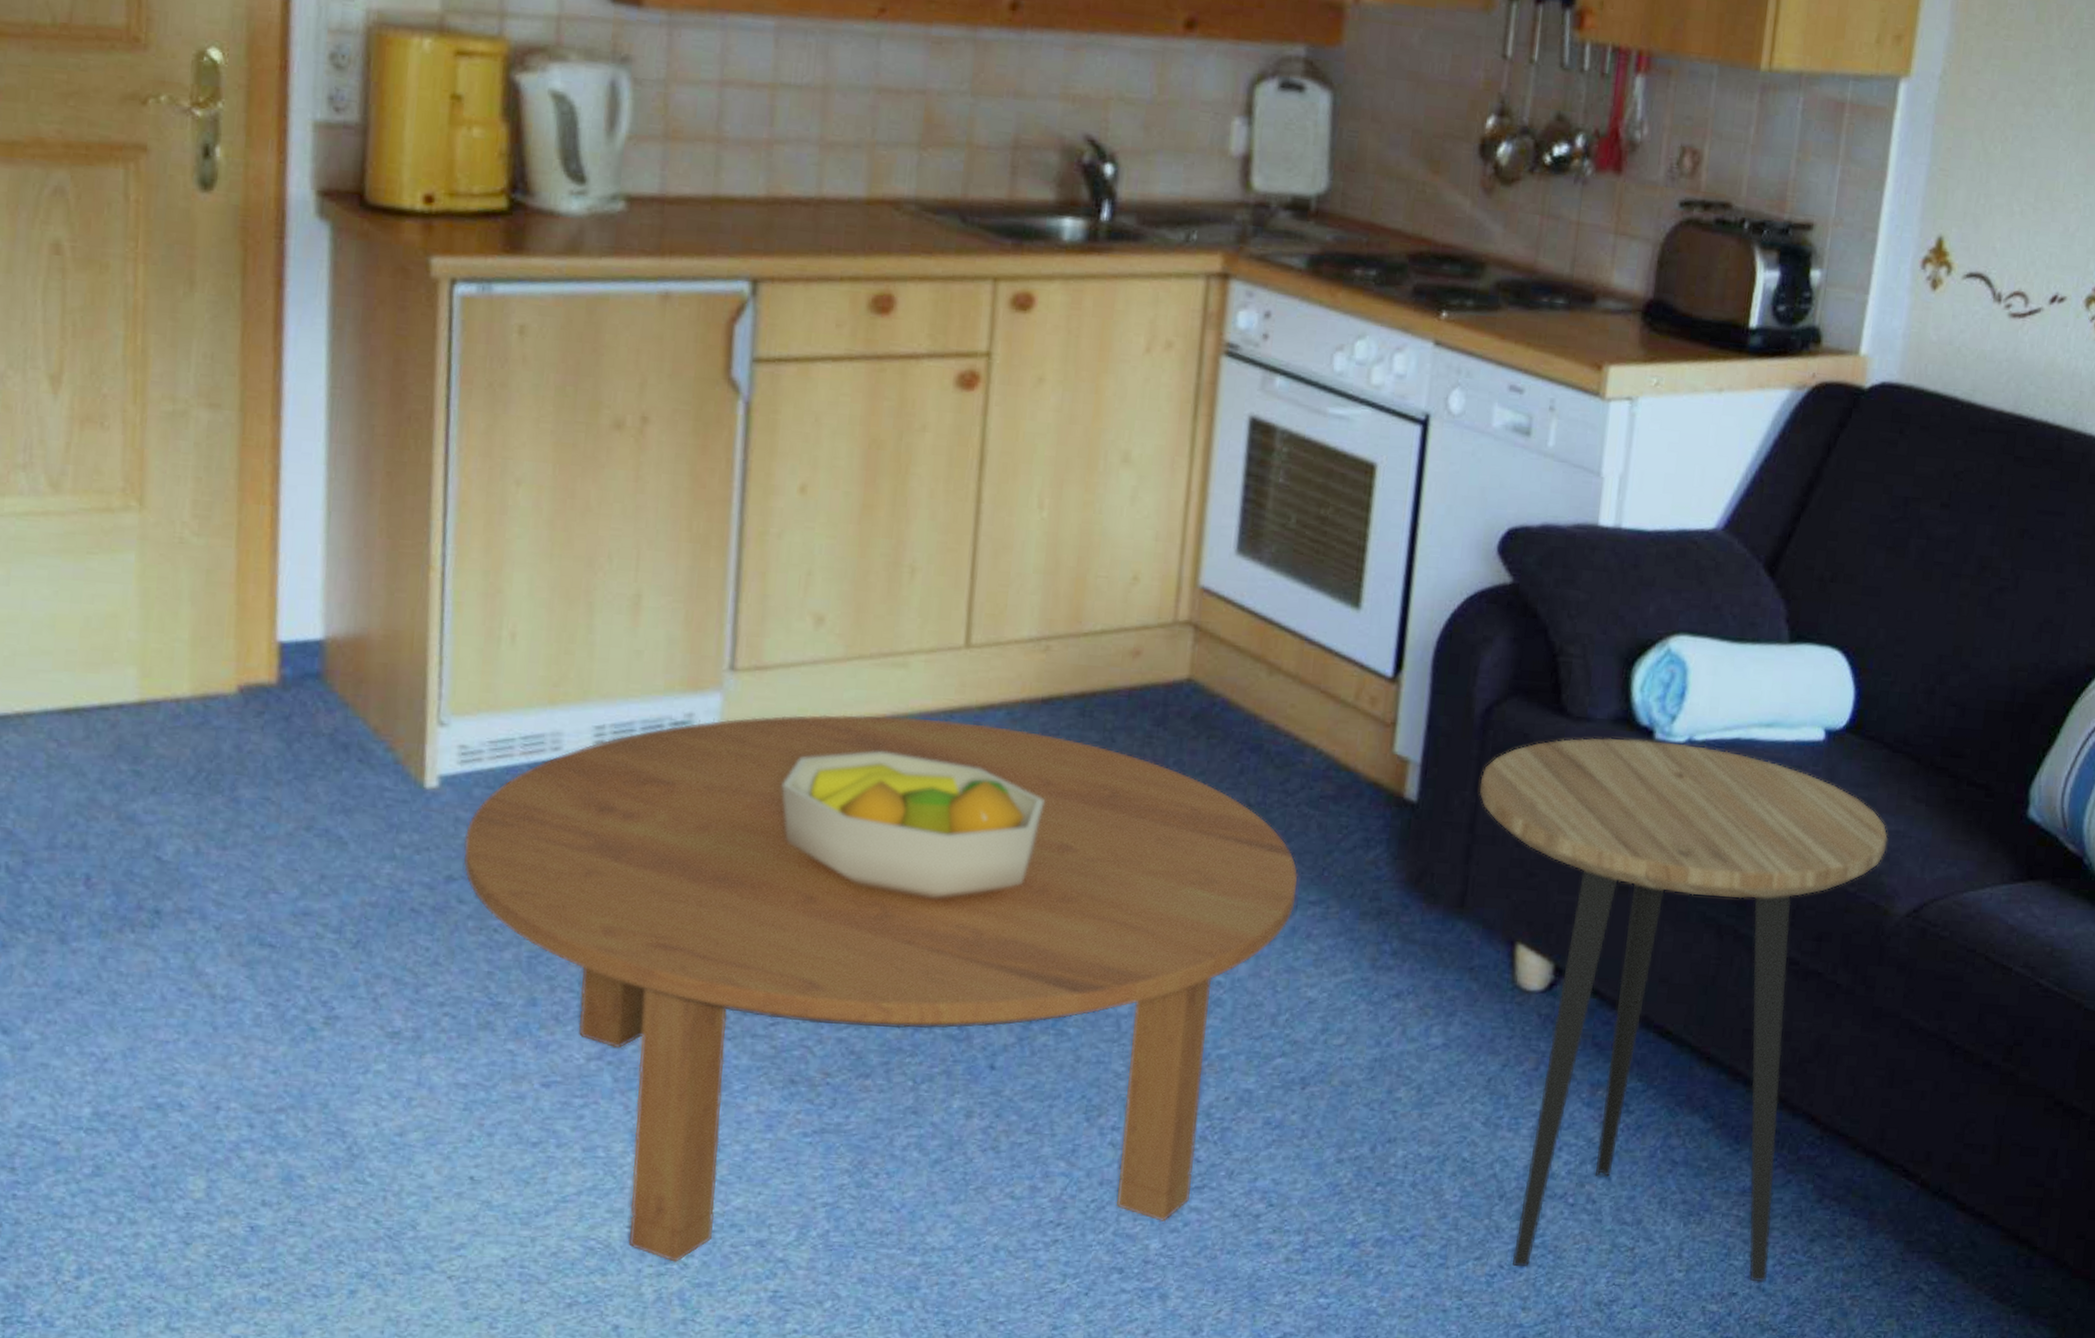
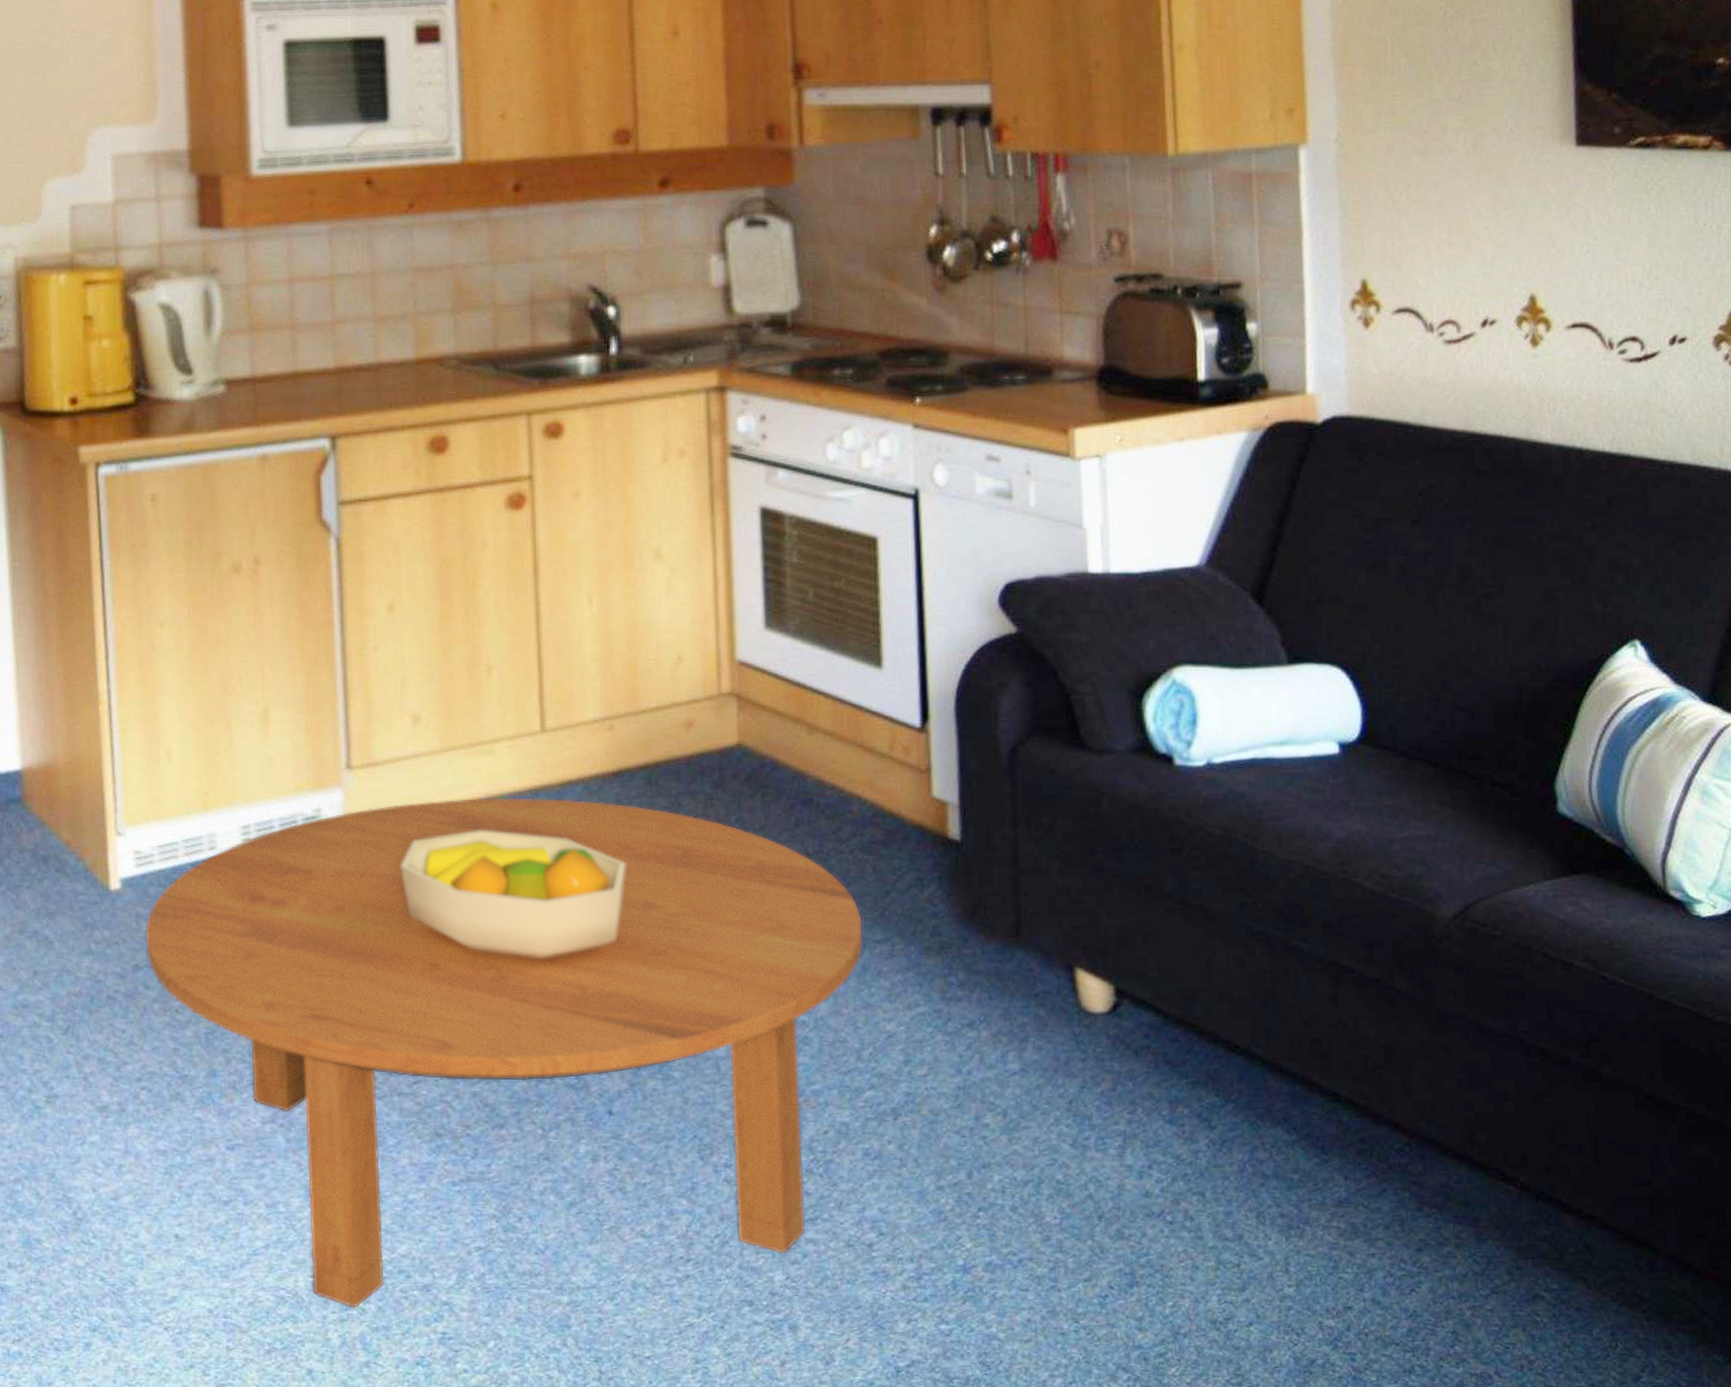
side table: present [1479,737,1888,1282] -> none [1016,767,1421,1295]

